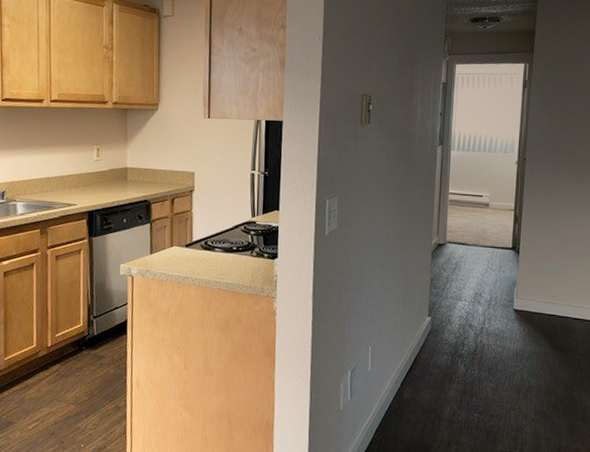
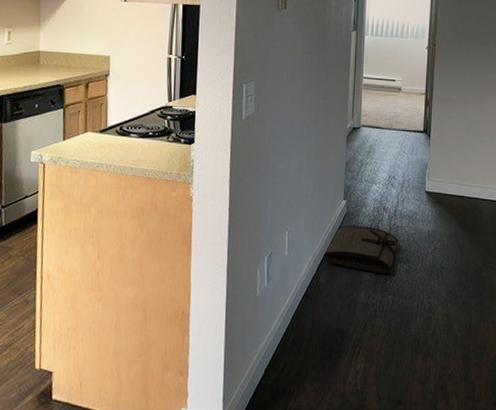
tool roll: none [407,342,486,391] -> present [323,226,399,273]

